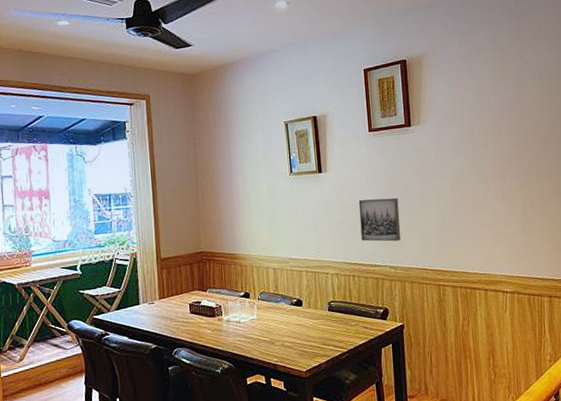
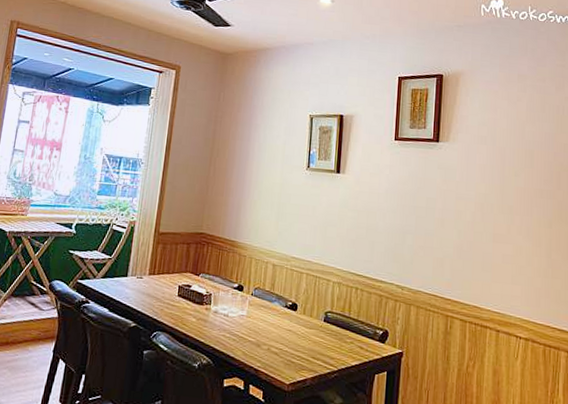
wall art: present [358,197,401,242] -> none [371,209,416,260]

